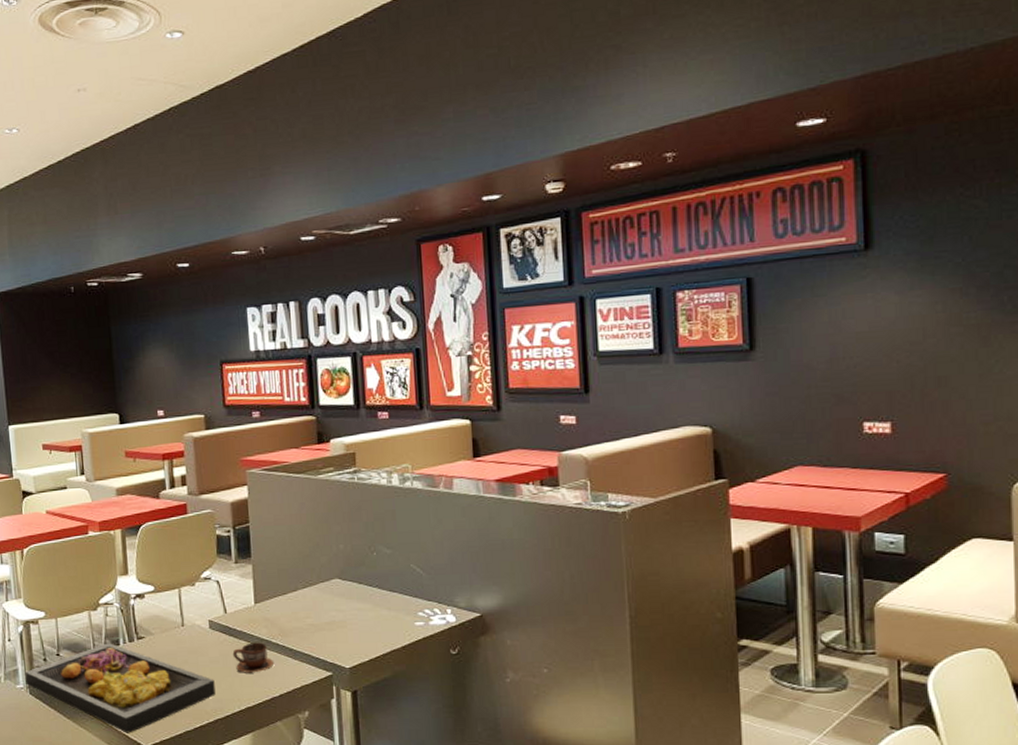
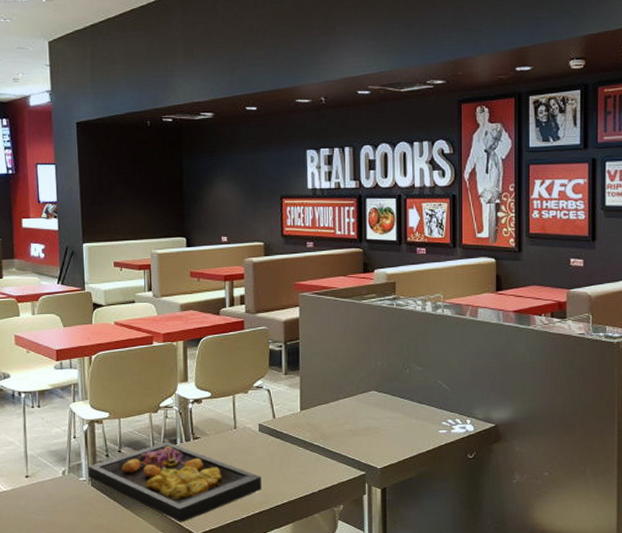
cup: present [232,642,275,673] -> none [278,444,315,471]

